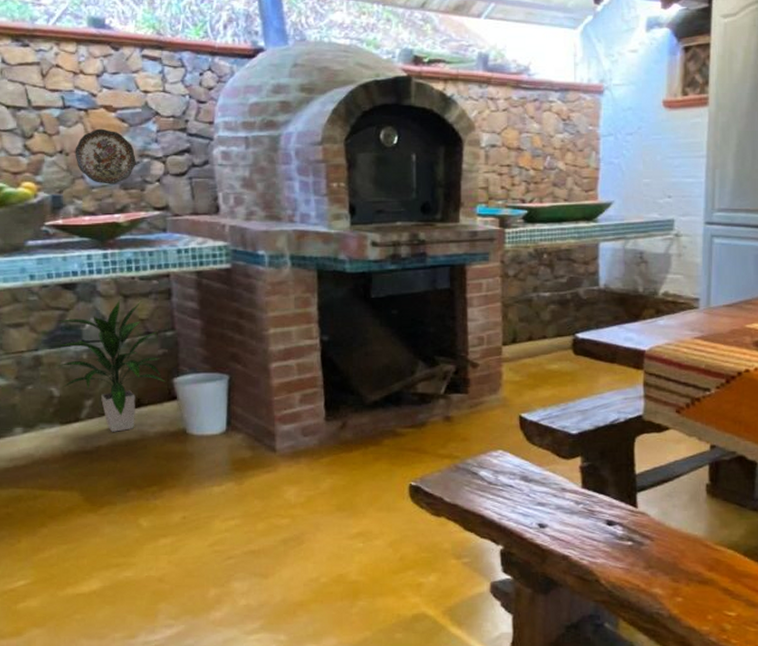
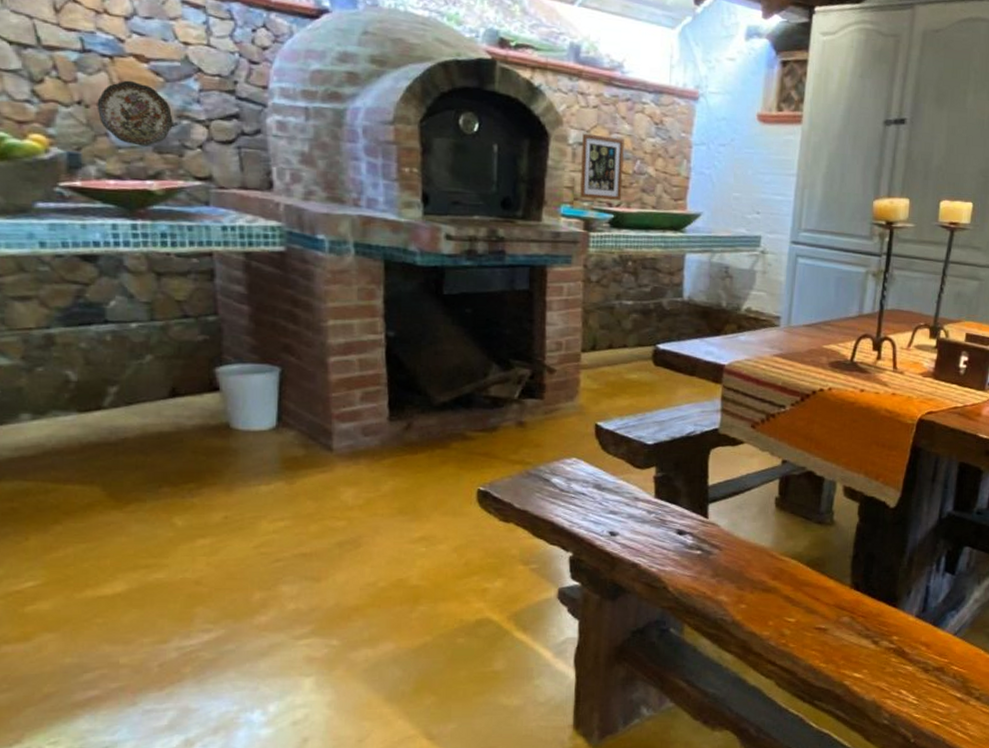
indoor plant: present [57,300,166,432] -> none [73,278,207,423]
picture frame: none [494,135,534,197] -> present [580,133,624,201]

